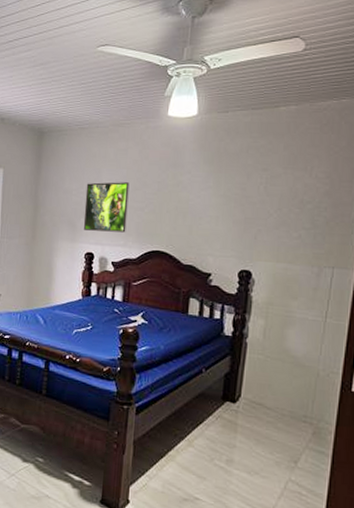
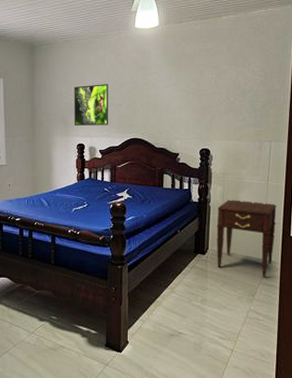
nightstand: none [250,337,336,440] -> present [216,200,277,277]

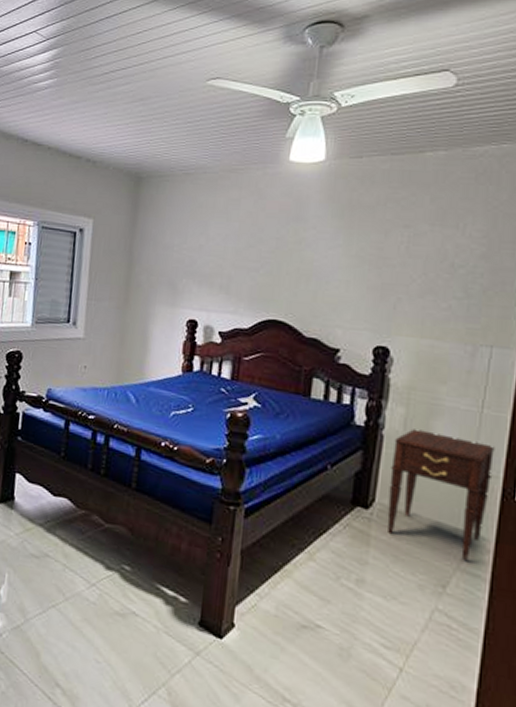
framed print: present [74,84,109,126] -> none [185,237,242,297]

